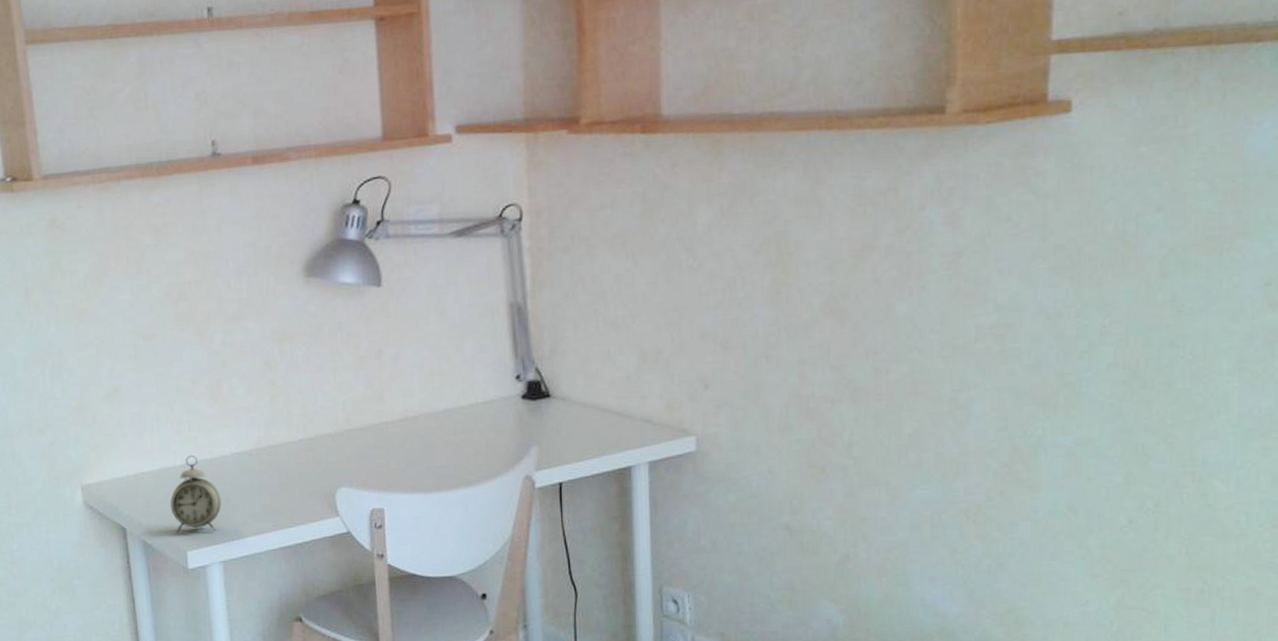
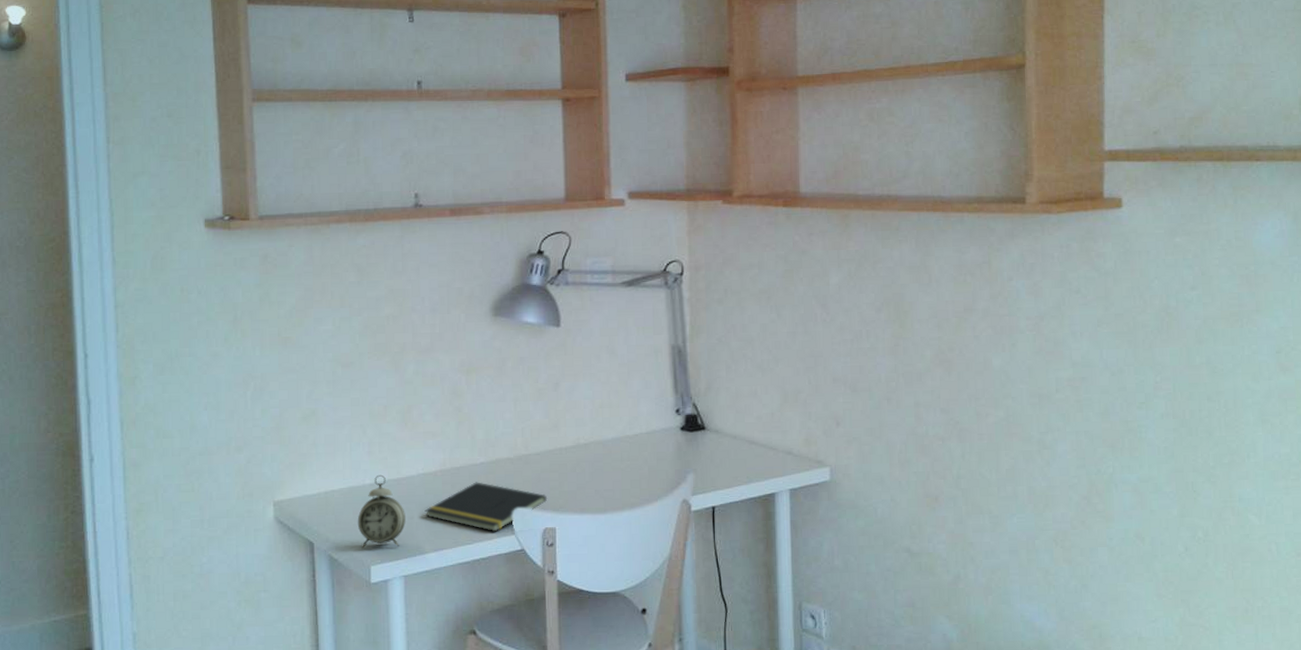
notepad: none [241,460,374,514] -> present [424,482,548,532]

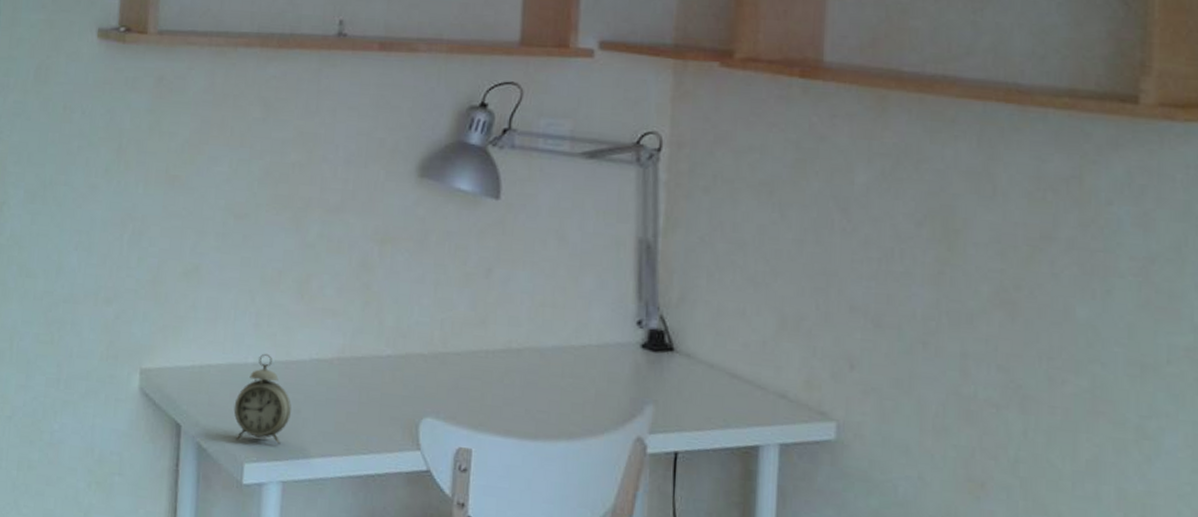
notepad: present [424,482,548,532] -> none [314,378,465,444]

